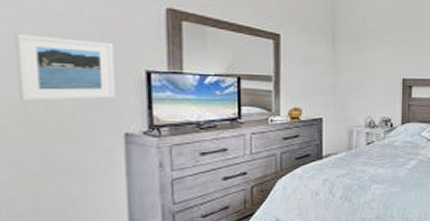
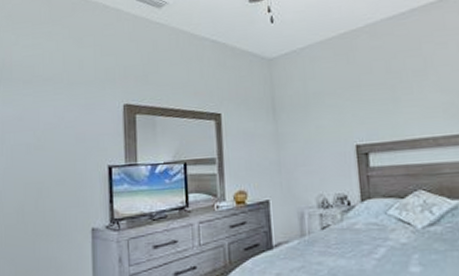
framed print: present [15,34,117,101] -> none [18,143,86,203]

